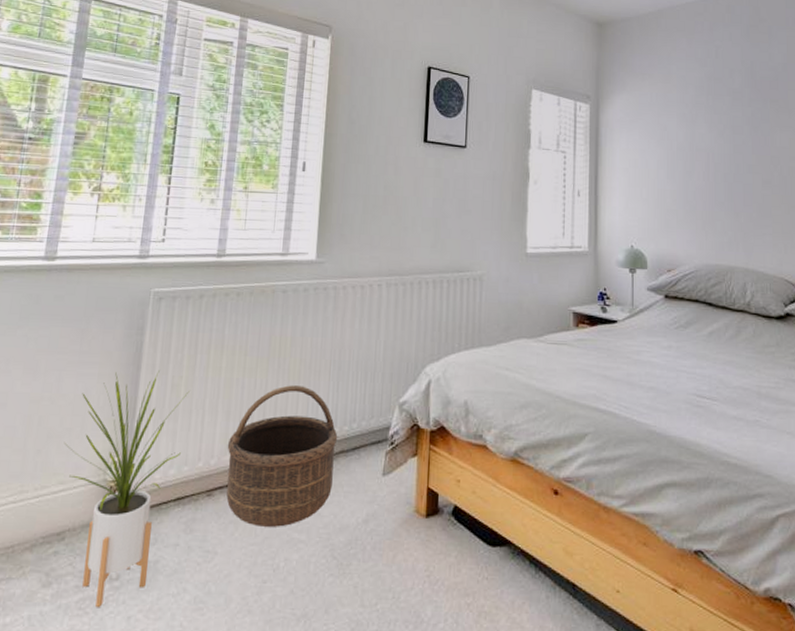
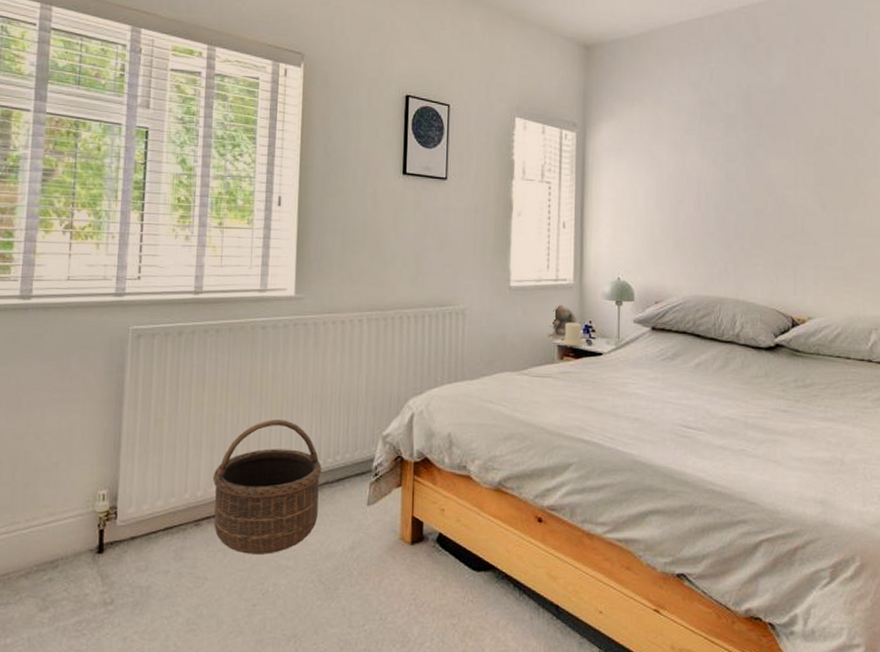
house plant: present [63,369,190,607] -> none [51,405,173,629]
stuffed animal: none [563,272,601,306] -> present [547,305,587,339]
candle: none [575,289,601,315] -> present [560,322,587,347]

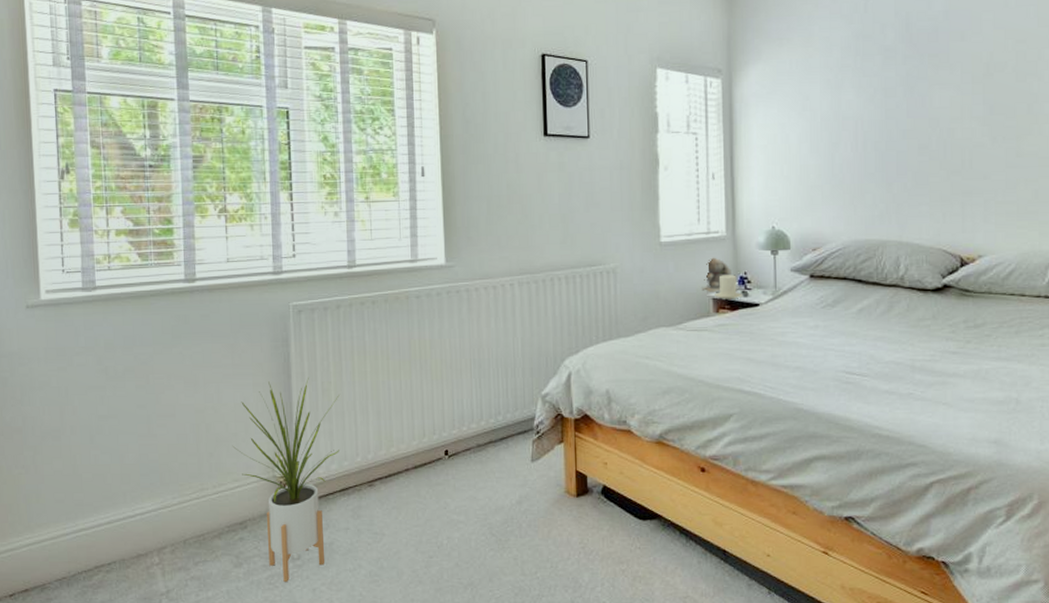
house plant: none [51,405,173,629] -> present [232,377,340,582]
basket: present [212,419,322,554] -> none [381,384,485,511]

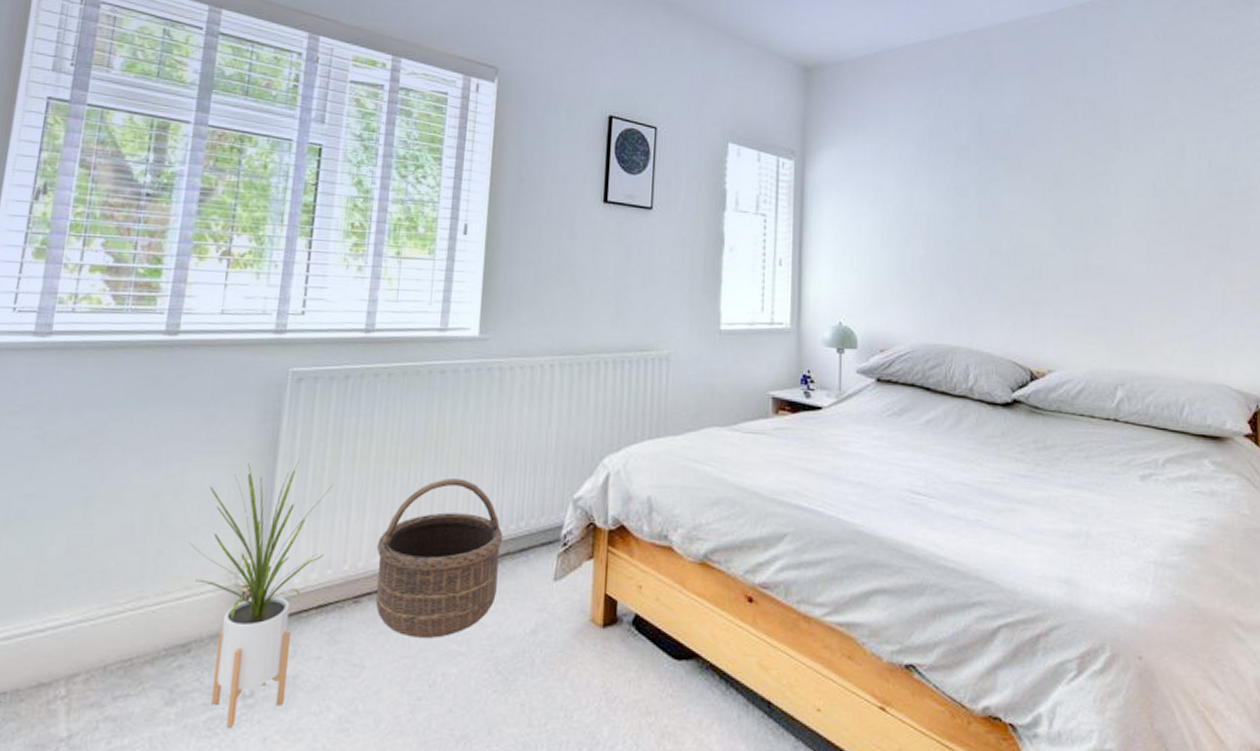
basket: none [381,384,485,511] -> present [376,478,503,638]
stuffed animal: present [701,258,742,292] -> none [761,352,805,390]
candle: present [715,275,742,300] -> none [775,371,804,400]

